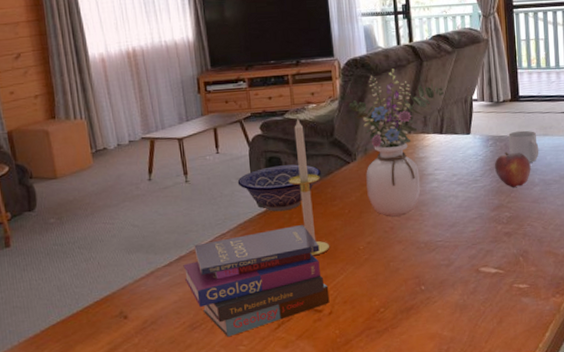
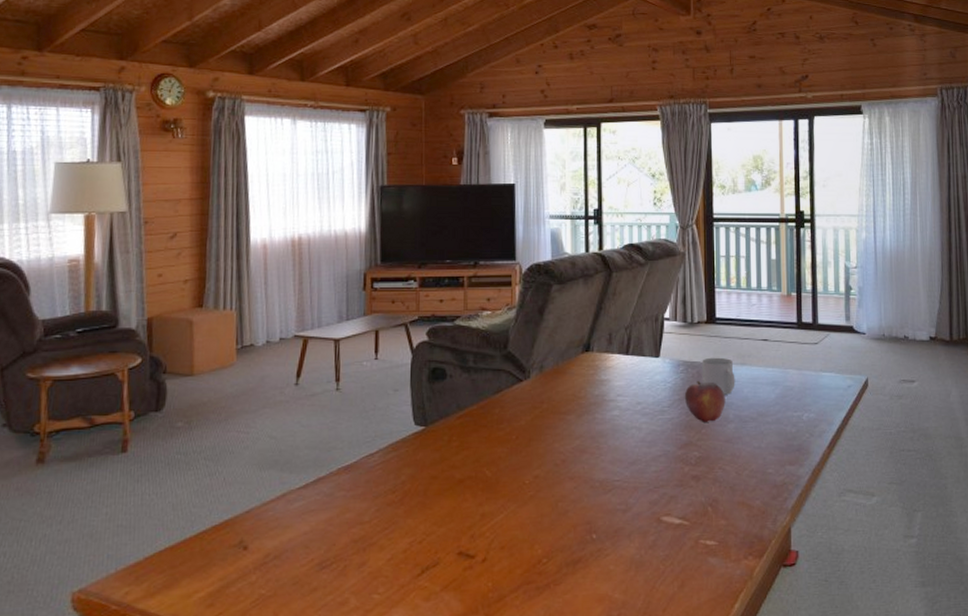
books: present [183,224,330,337] -> none [320,449,485,582]
decorative bowl: present [237,164,321,212] -> none [394,378,489,432]
candle: present [288,118,330,256] -> none [452,325,492,488]
bouquet: present [348,69,444,217] -> none [527,278,633,448]

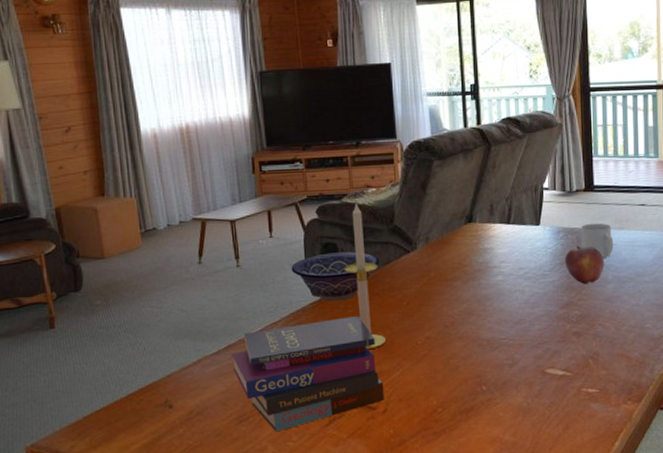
books: none [320,449,485,582] -> present [232,315,384,432]
decorative bowl: none [394,378,489,432] -> present [291,252,379,301]
candle: none [452,325,492,488] -> present [344,203,387,350]

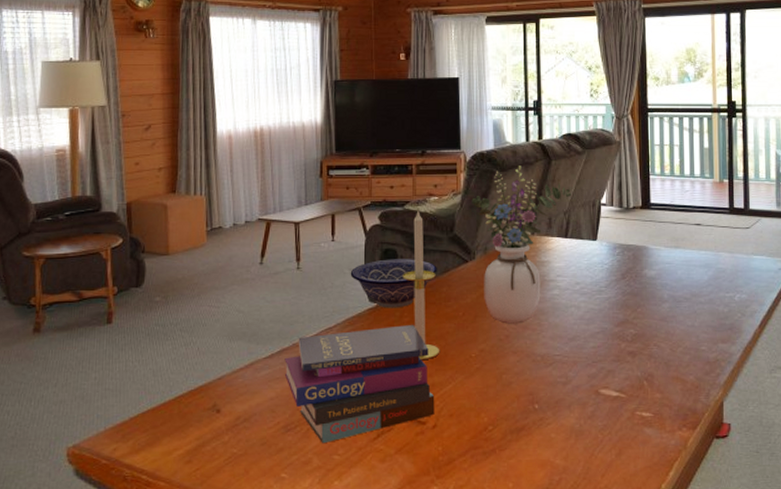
bouquet: none [410,153,513,311] -> present [472,166,571,324]
fruit: present [564,245,604,284] -> none [620,262,660,302]
cup: present [581,223,614,258] -> none [637,240,670,276]

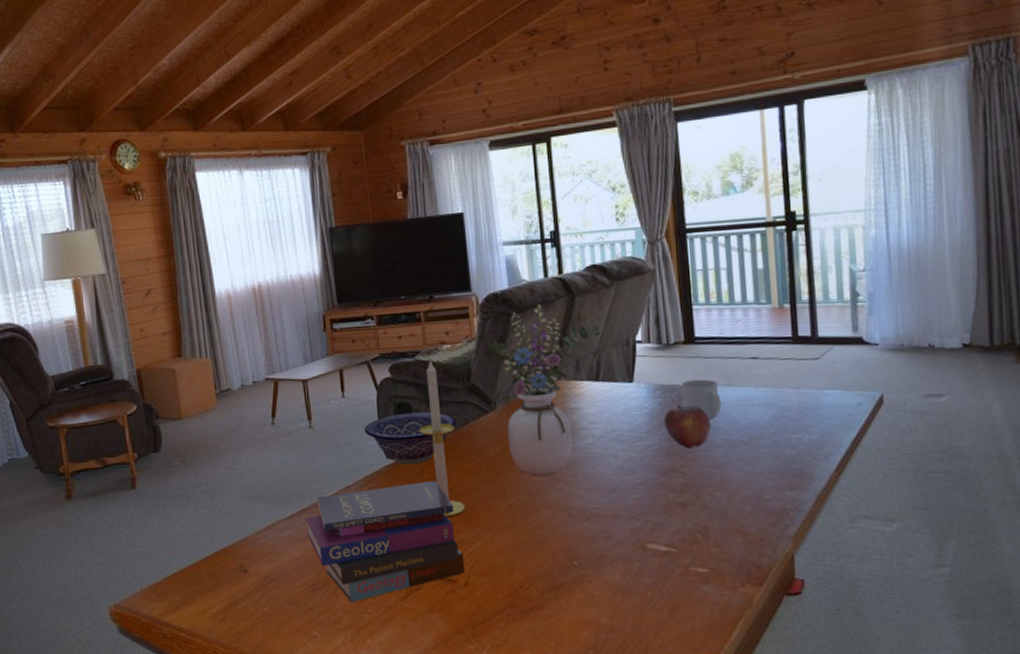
fruit: none [620,262,660,302] -> present [663,404,711,448]
cup: none [637,240,670,276] -> present [681,379,722,418]

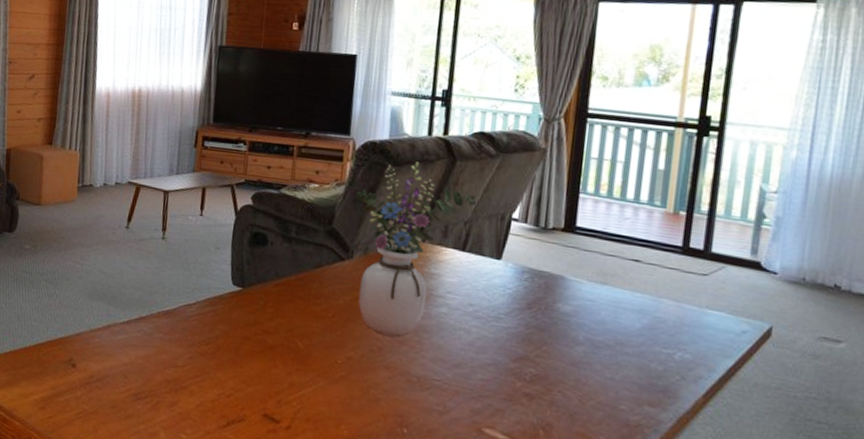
books: present [305,480,465,603] -> none [139,308,292,420]
decorative bowl: present [364,412,456,465] -> none [215,243,310,297]
candle: present [419,360,466,517] -> none [271,196,307,357]
fruit: present [663,404,711,448] -> none [525,292,577,340]
cup: present [681,379,722,418] -> none [549,269,592,314]

